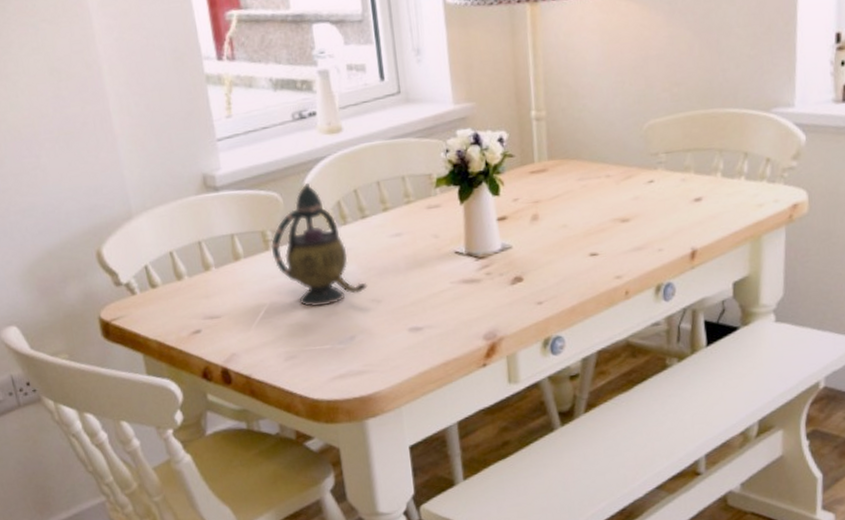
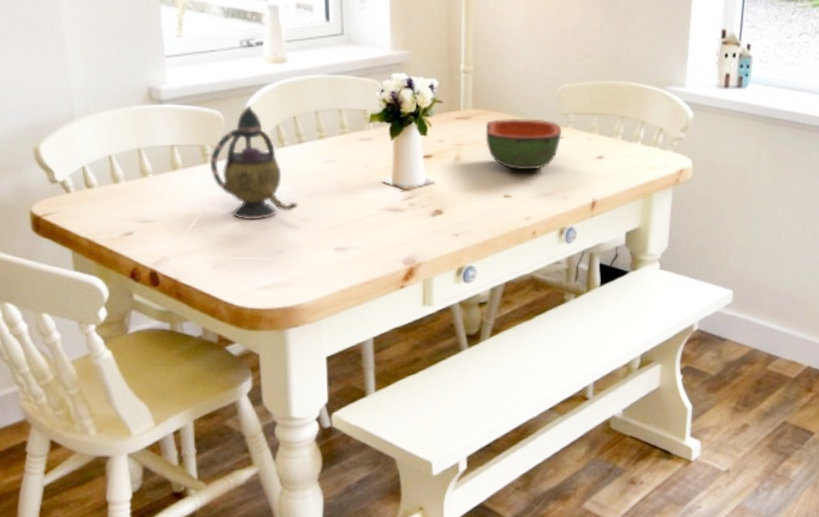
bowl: none [564,163,652,223] -> present [485,118,562,170]

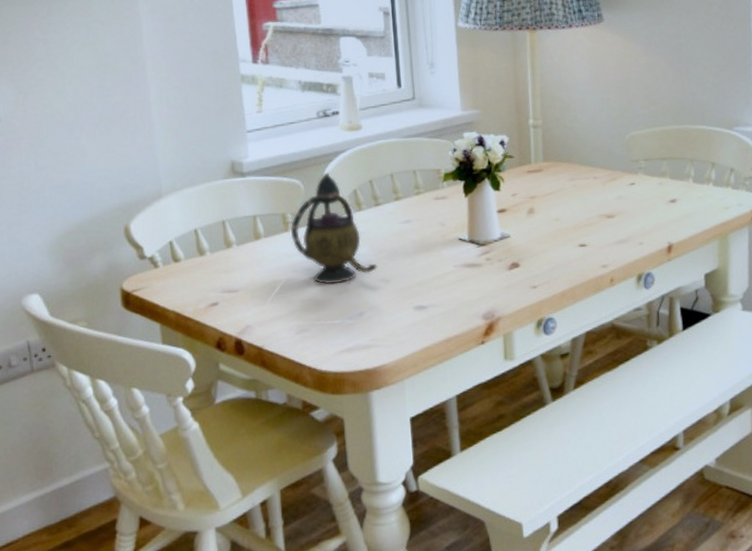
bowl: present [485,118,562,170] -> none [557,167,633,219]

